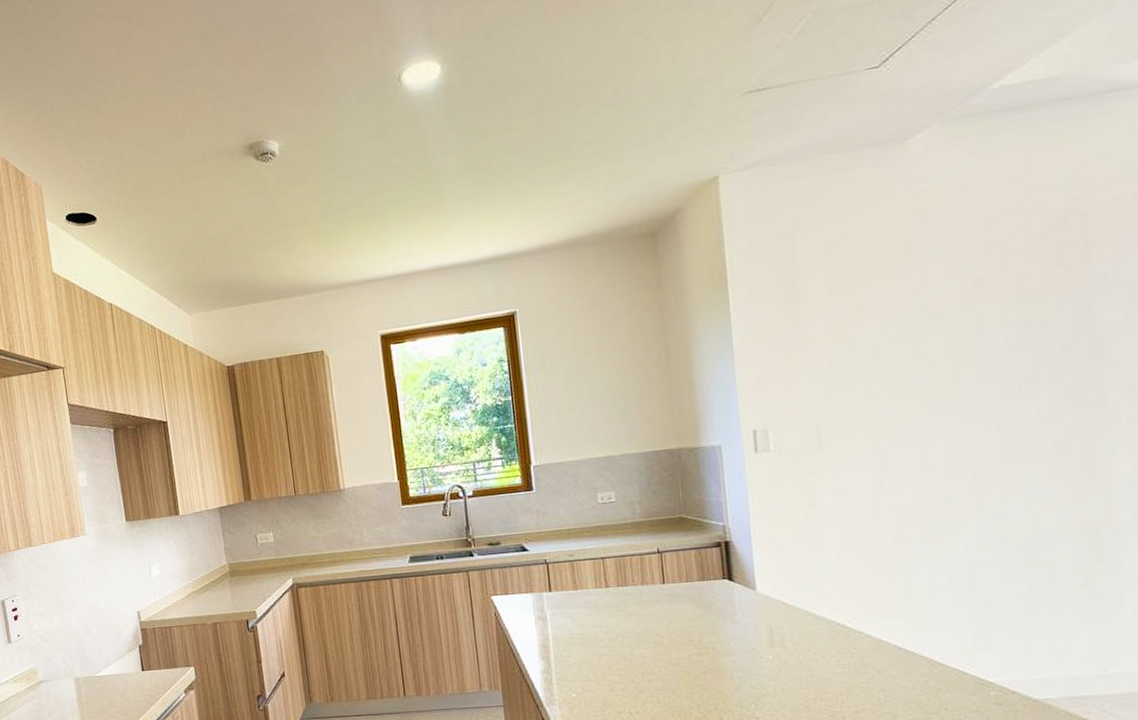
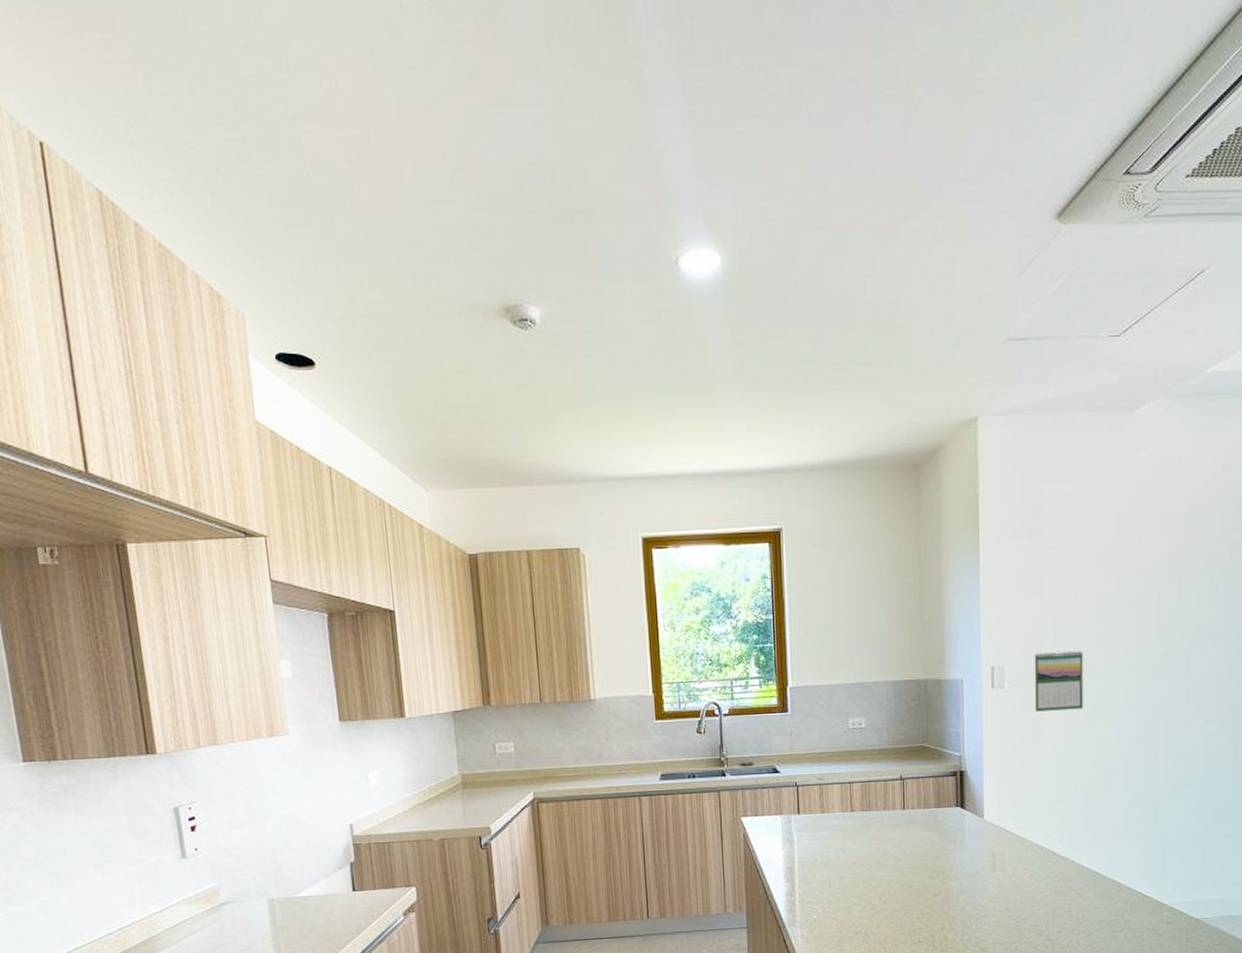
calendar: none [802,405,867,474] -> present [1034,650,1083,712]

